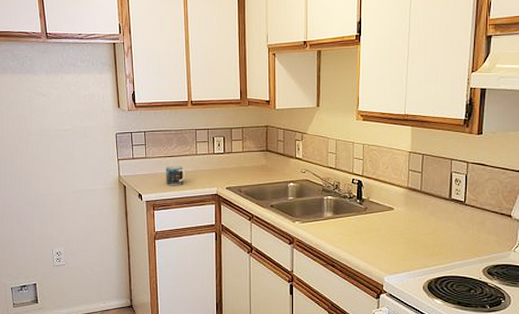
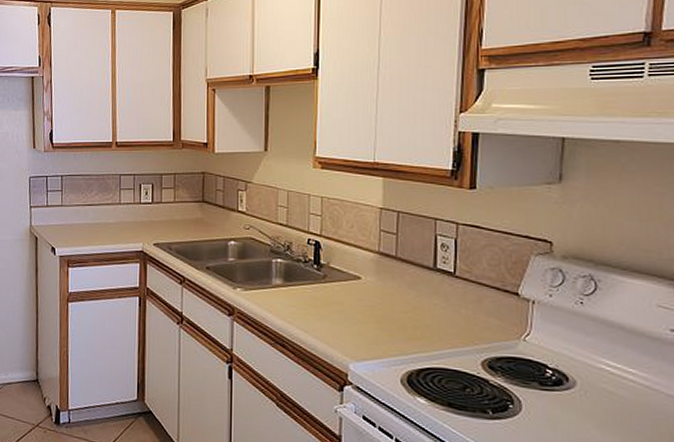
mug: present [166,166,186,186] -> none [83,216,107,240]

